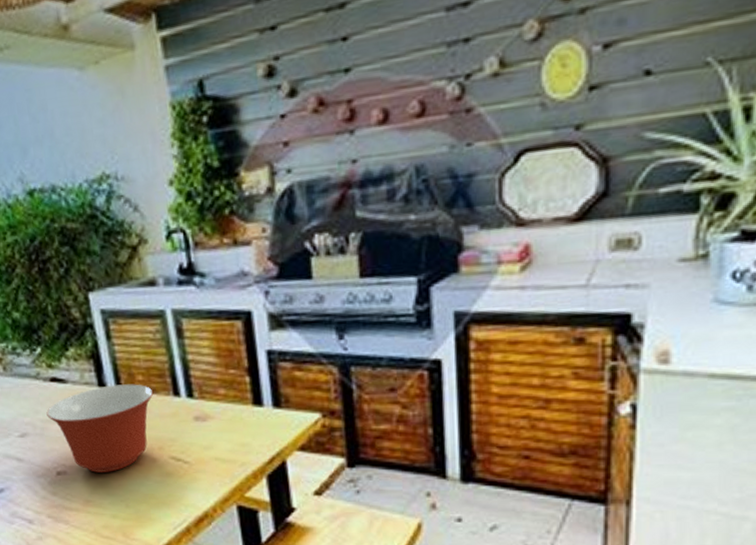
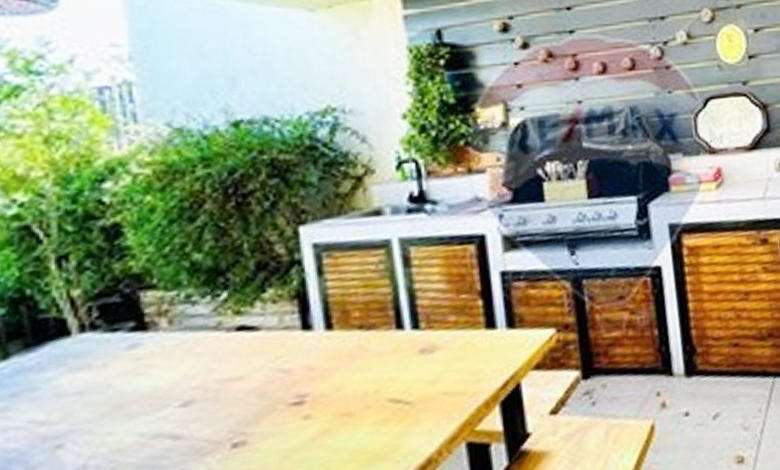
mixing bowl: present [46,384,154,473] -> none [226,321,372,436]

